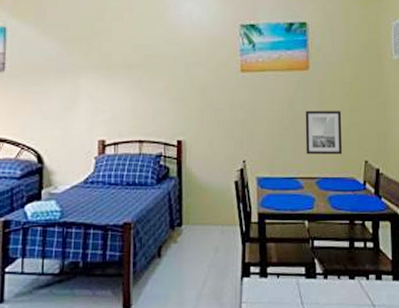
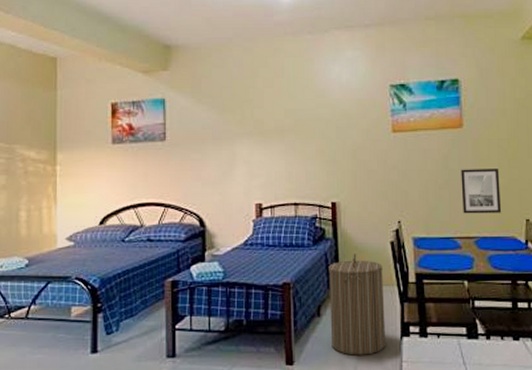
laundry hamper: none [171,193,227,297] -> present [328,253,386,356]

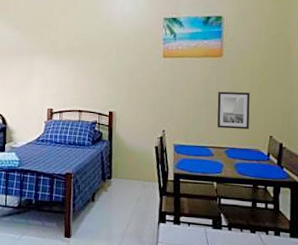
laundry hamper: present [328,253,386,356] -> none [102,154,147,235]

